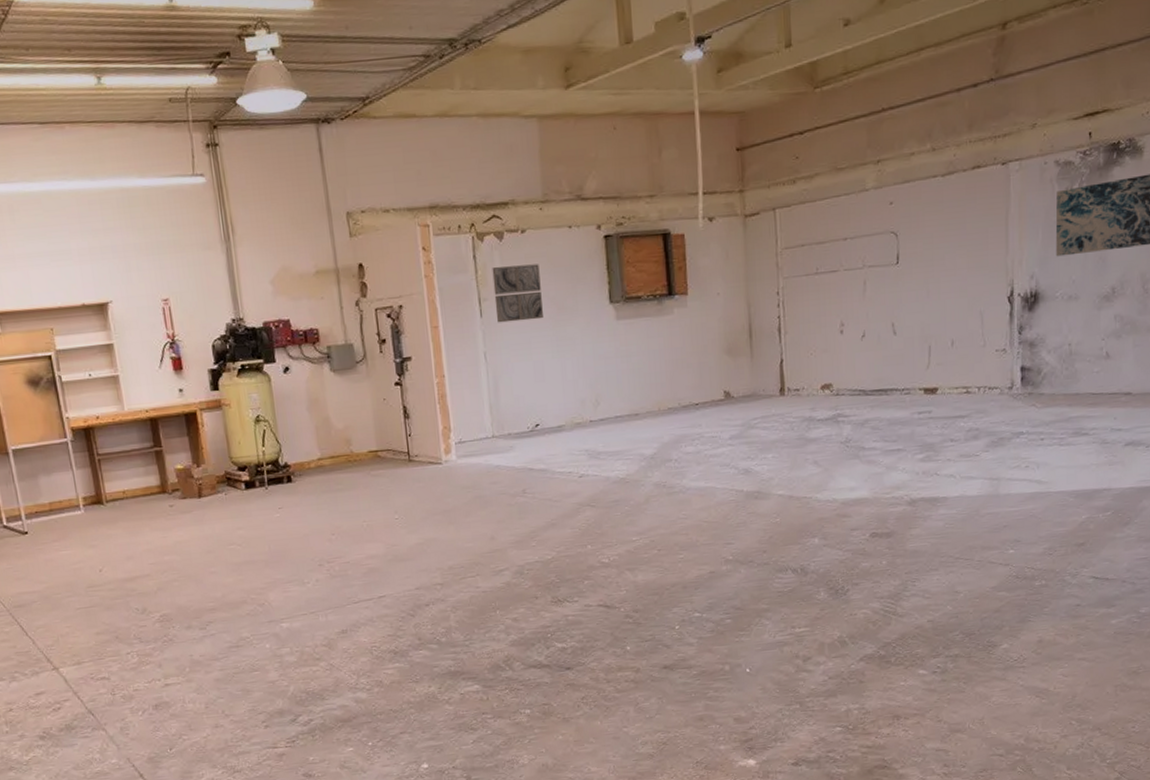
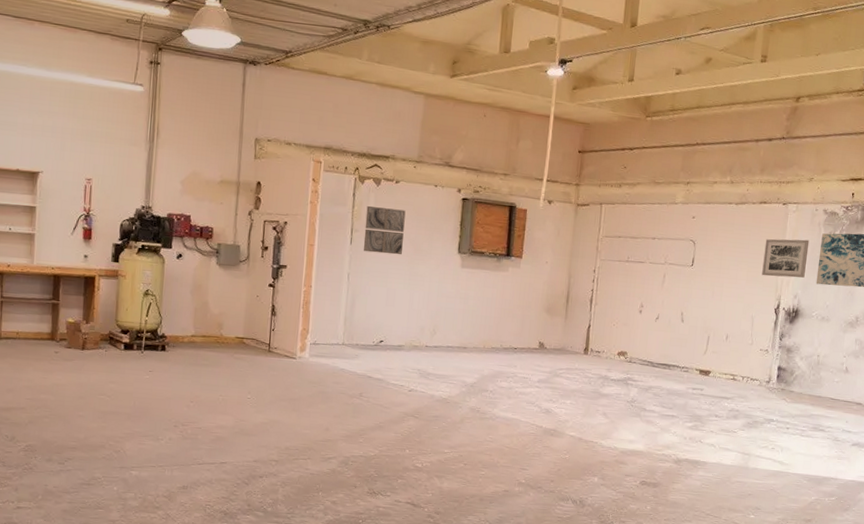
wall art: none [985,203,1042,259] -> present [762,239,810,278]

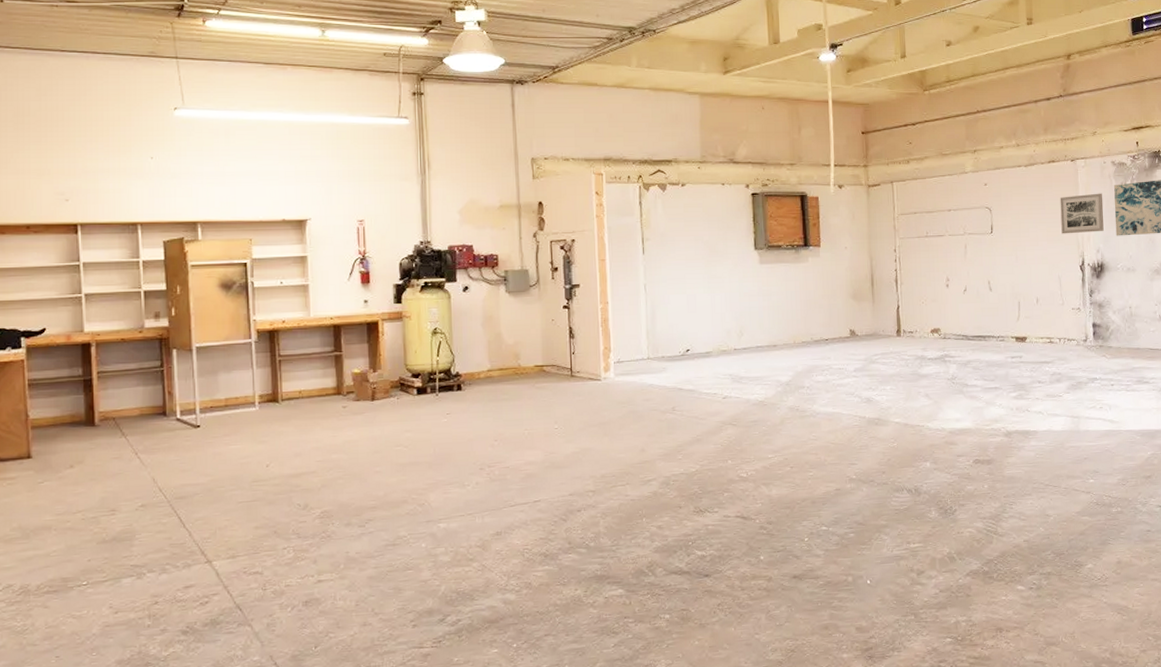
wall art: present [363,205,406,255] -> none [655,212,697,260]

